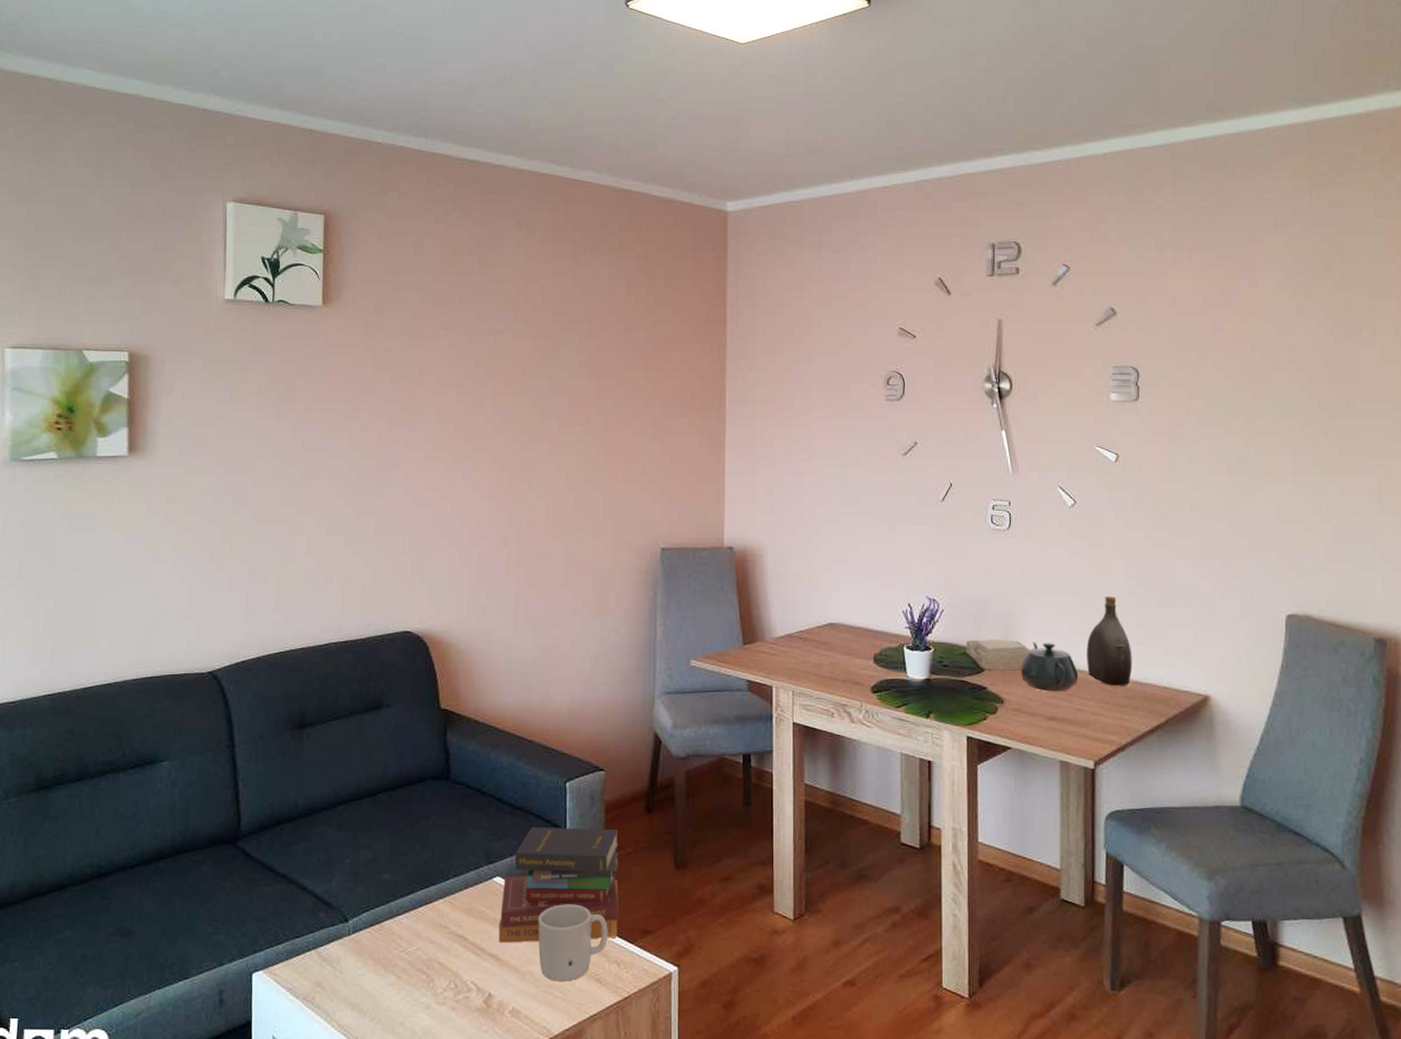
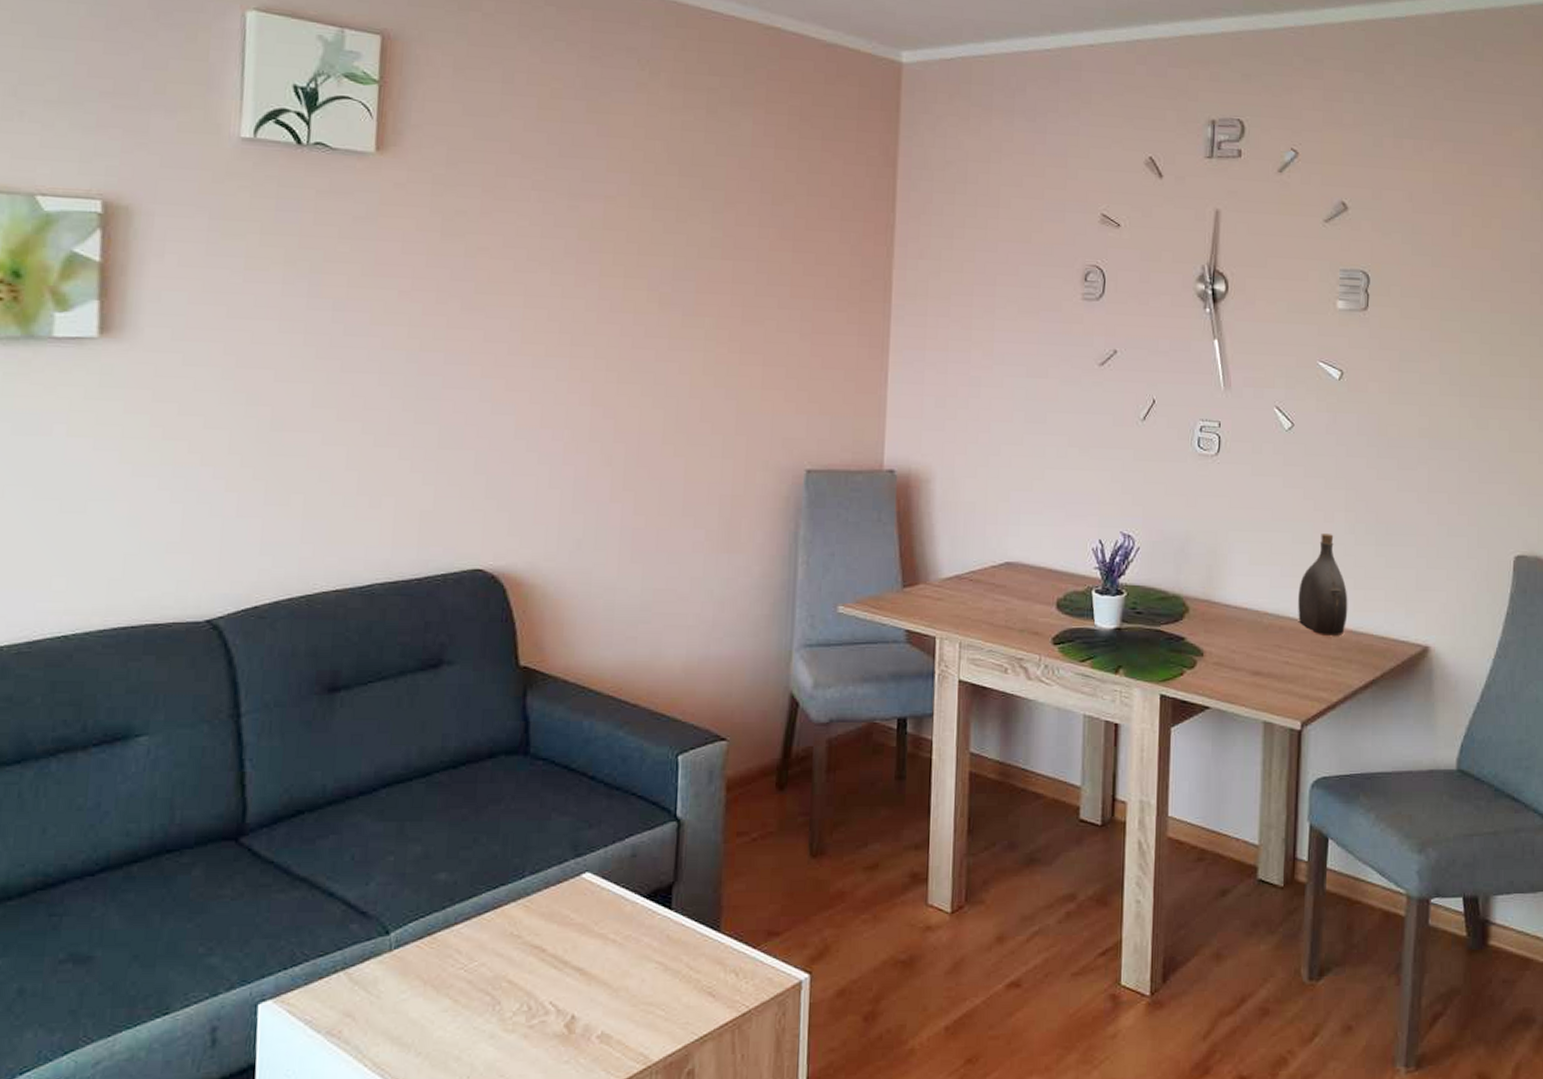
books: present [498,827,620,943] -> none [585,810,742,953]
mug: present [538,904,608,981] -> none [636,903,725,997]
napkin holder: present [966,639,1030,671] -> none [1163,582,1236,618]
teapot: present [1020,642,1079,692] -> none [1223,585,1288,643]

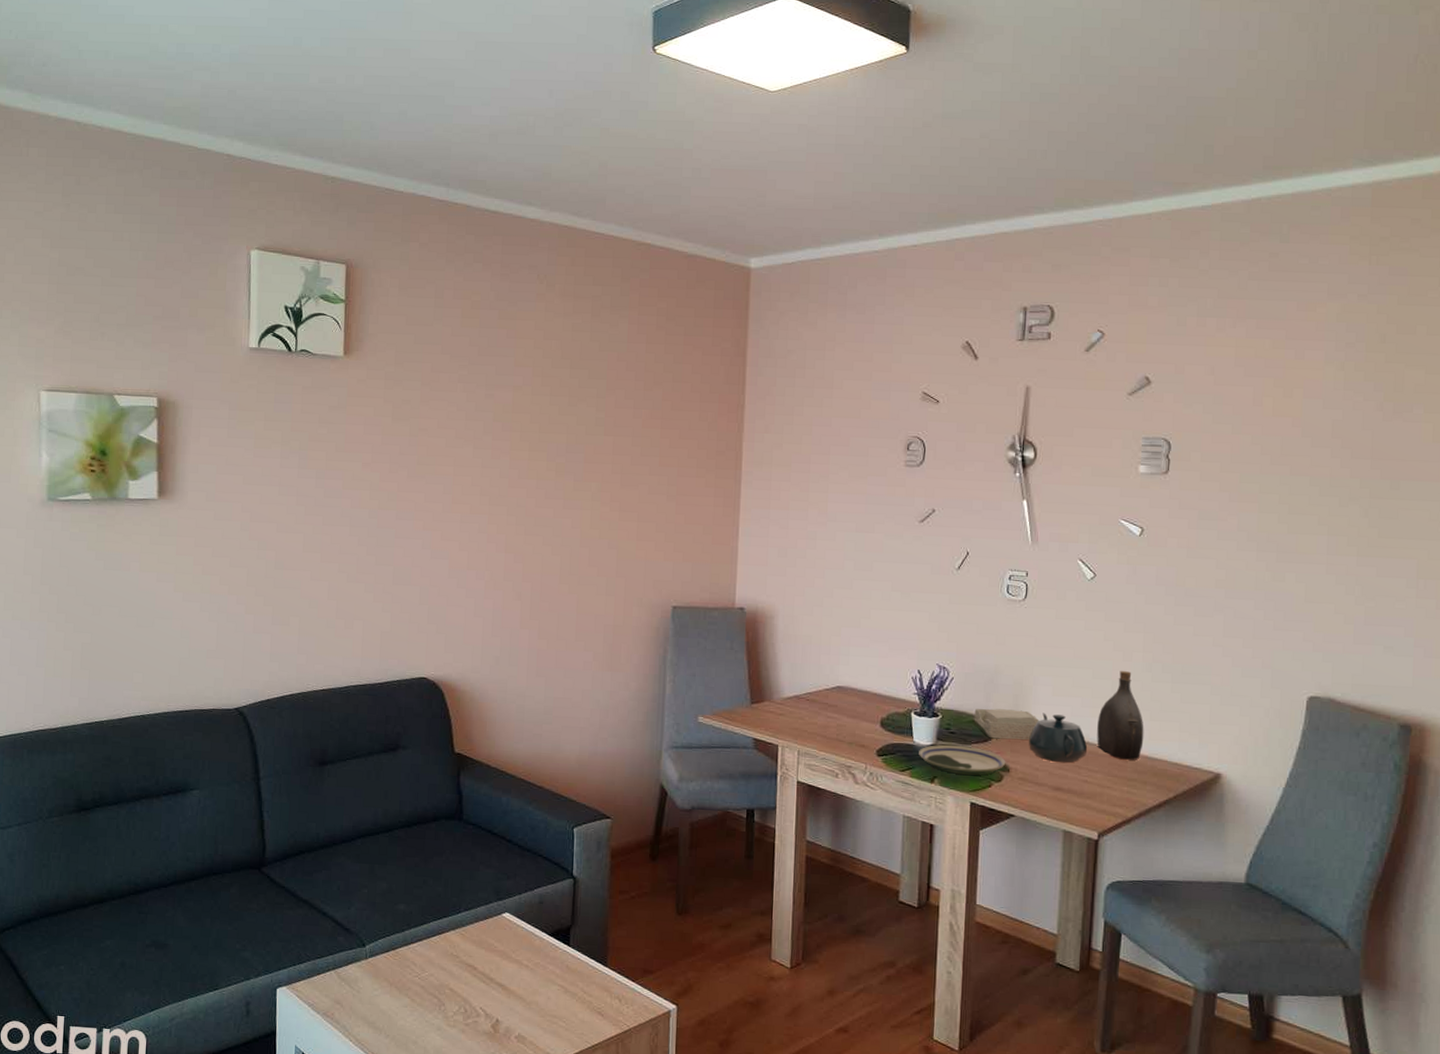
plate: none [1101,627,1199,663] -> present [919,744,1006,776]
napkin holder: none [1163,582,1236,618] -> present [974,708,1040,741]
teapot: none [1223,585,1288,643] -> present [1028,713,1088,764]

